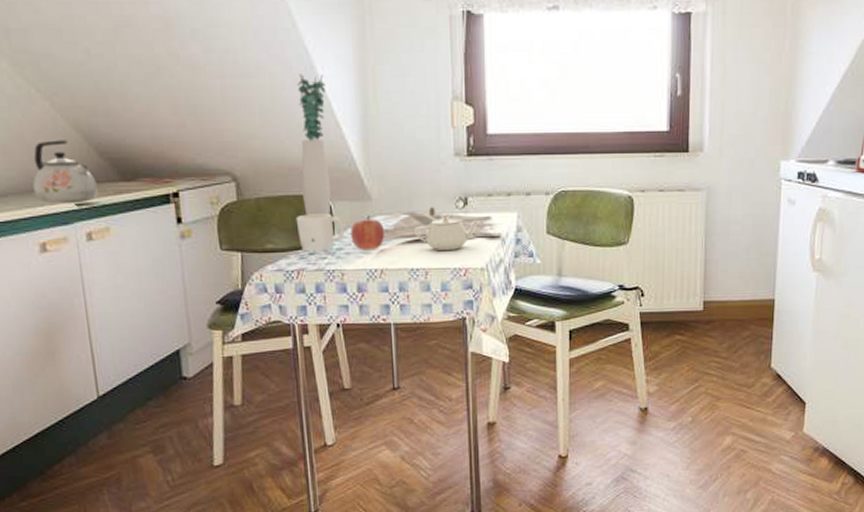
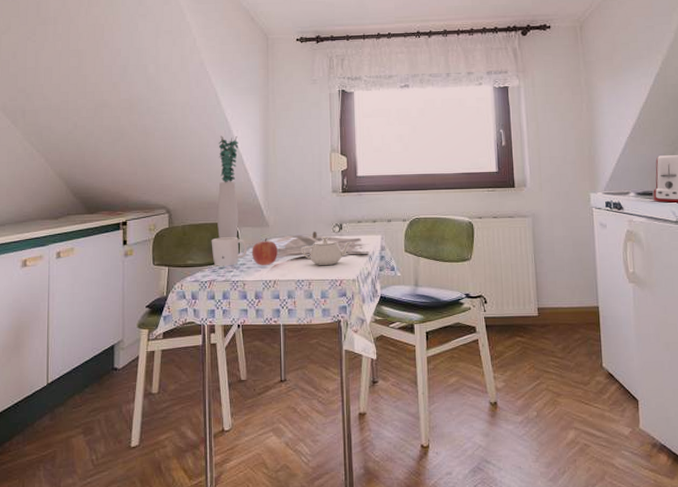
kettle: present [32,140,99,204] -> none [24,184,70,231]

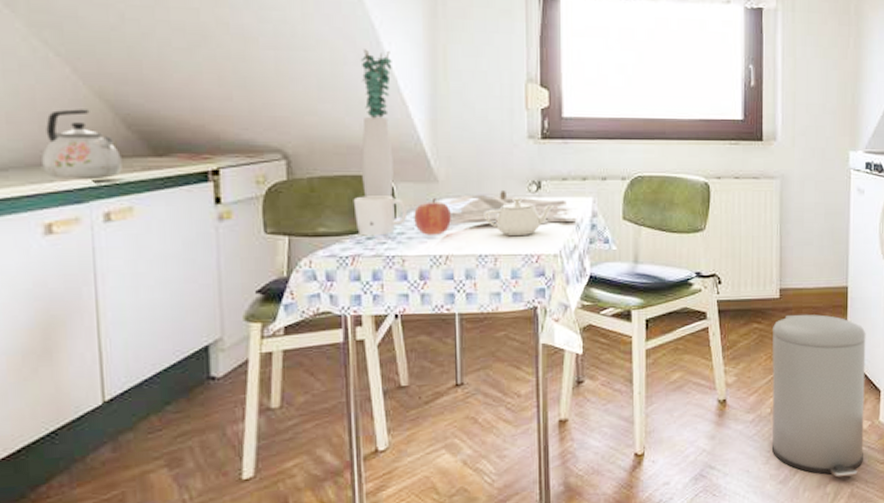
kettle: none [24,184,70,231] -> present [42,109,124,180]
pedal bin: none [534,330,628,479] -> present [771,314,866,477]

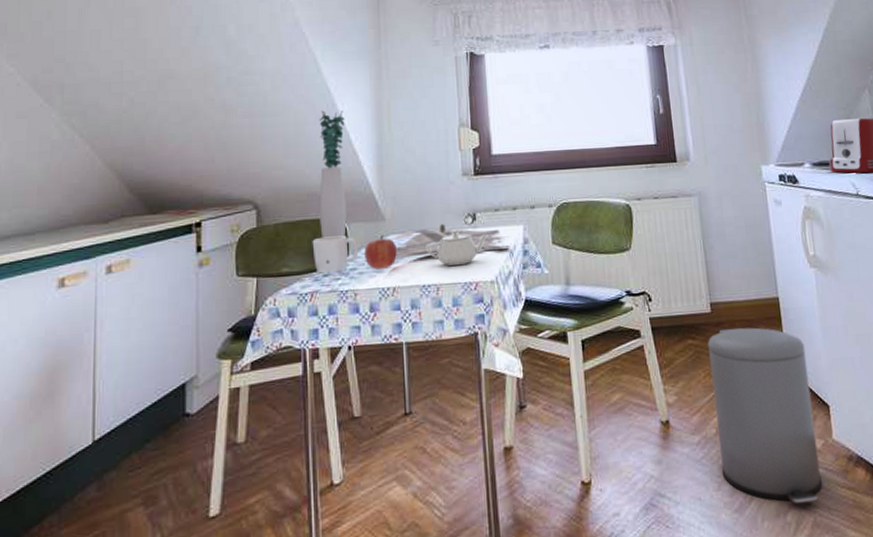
kettle: present [42,109,124,180] -> none [62,178,125,240]

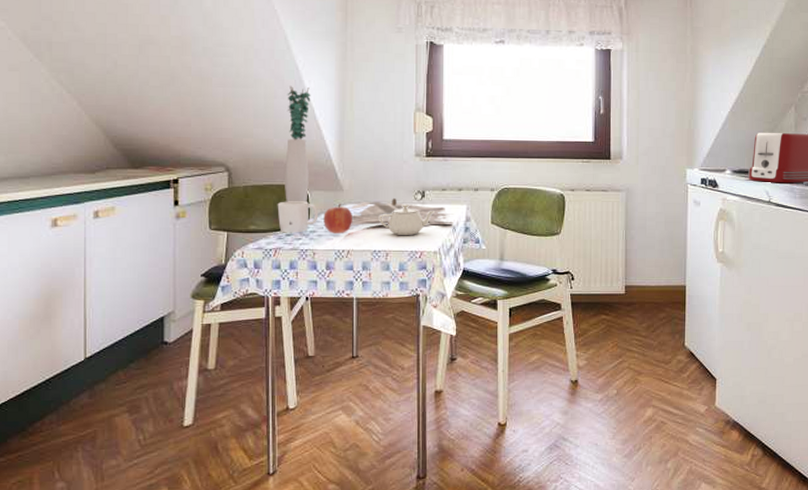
pedal bin: present [708,327,822,504] -> none [617,308,703,455]

